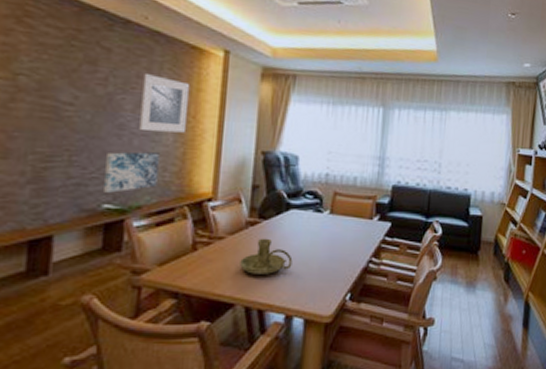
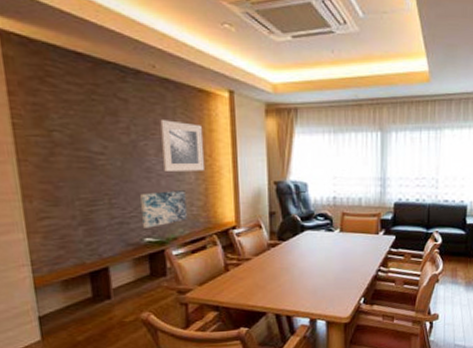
candle holder: present [240,238,293,274] -> none [267,256,311,288]

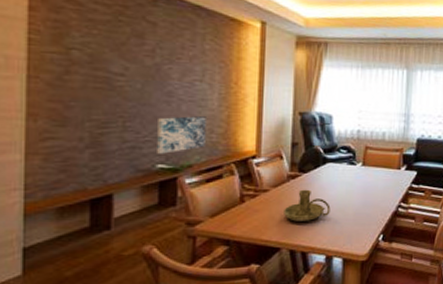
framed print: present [160,120,205,171] -> none [186,45,231,98]
candle holder: none [267,256,311,288] -> present [284,189,331,221]

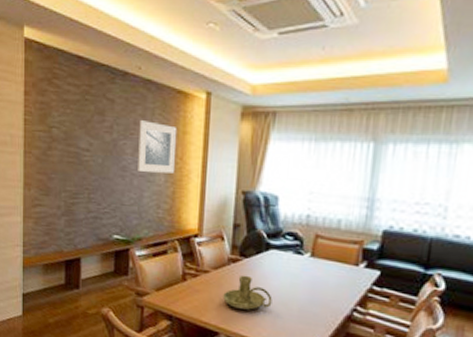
wall art: present [157,115,206,154] -> none [114,190,154,226]
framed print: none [186,45,231,98] -> present [138,120,177,174]

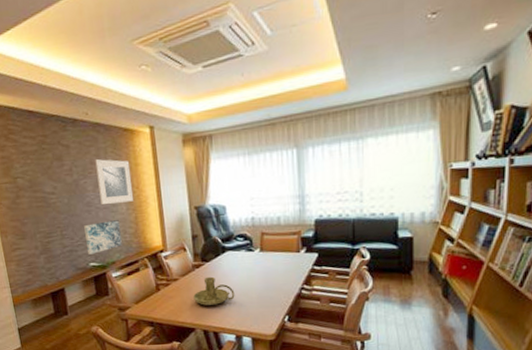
wall art: none [114,190,154,226] -> present [84,219,122,255]

